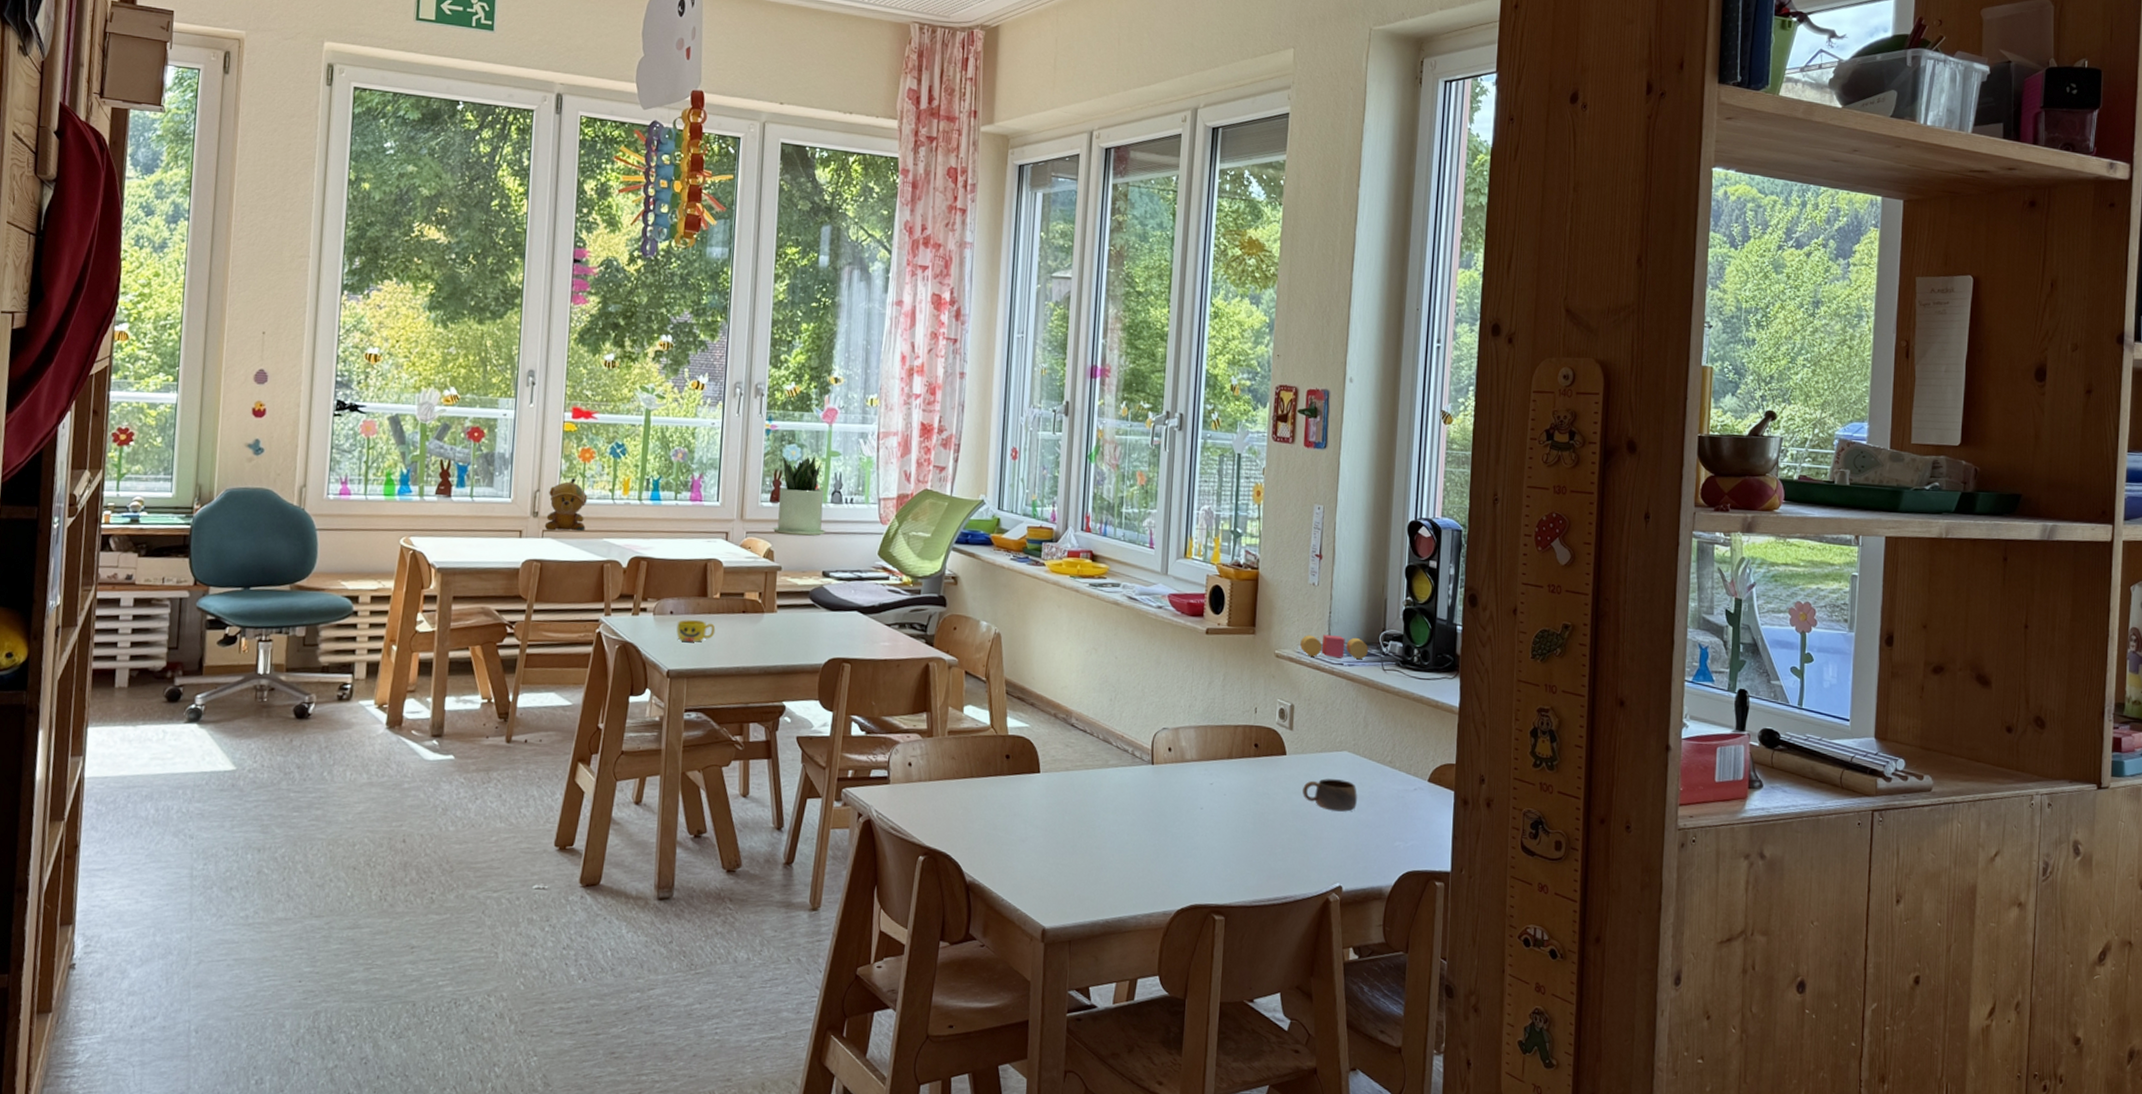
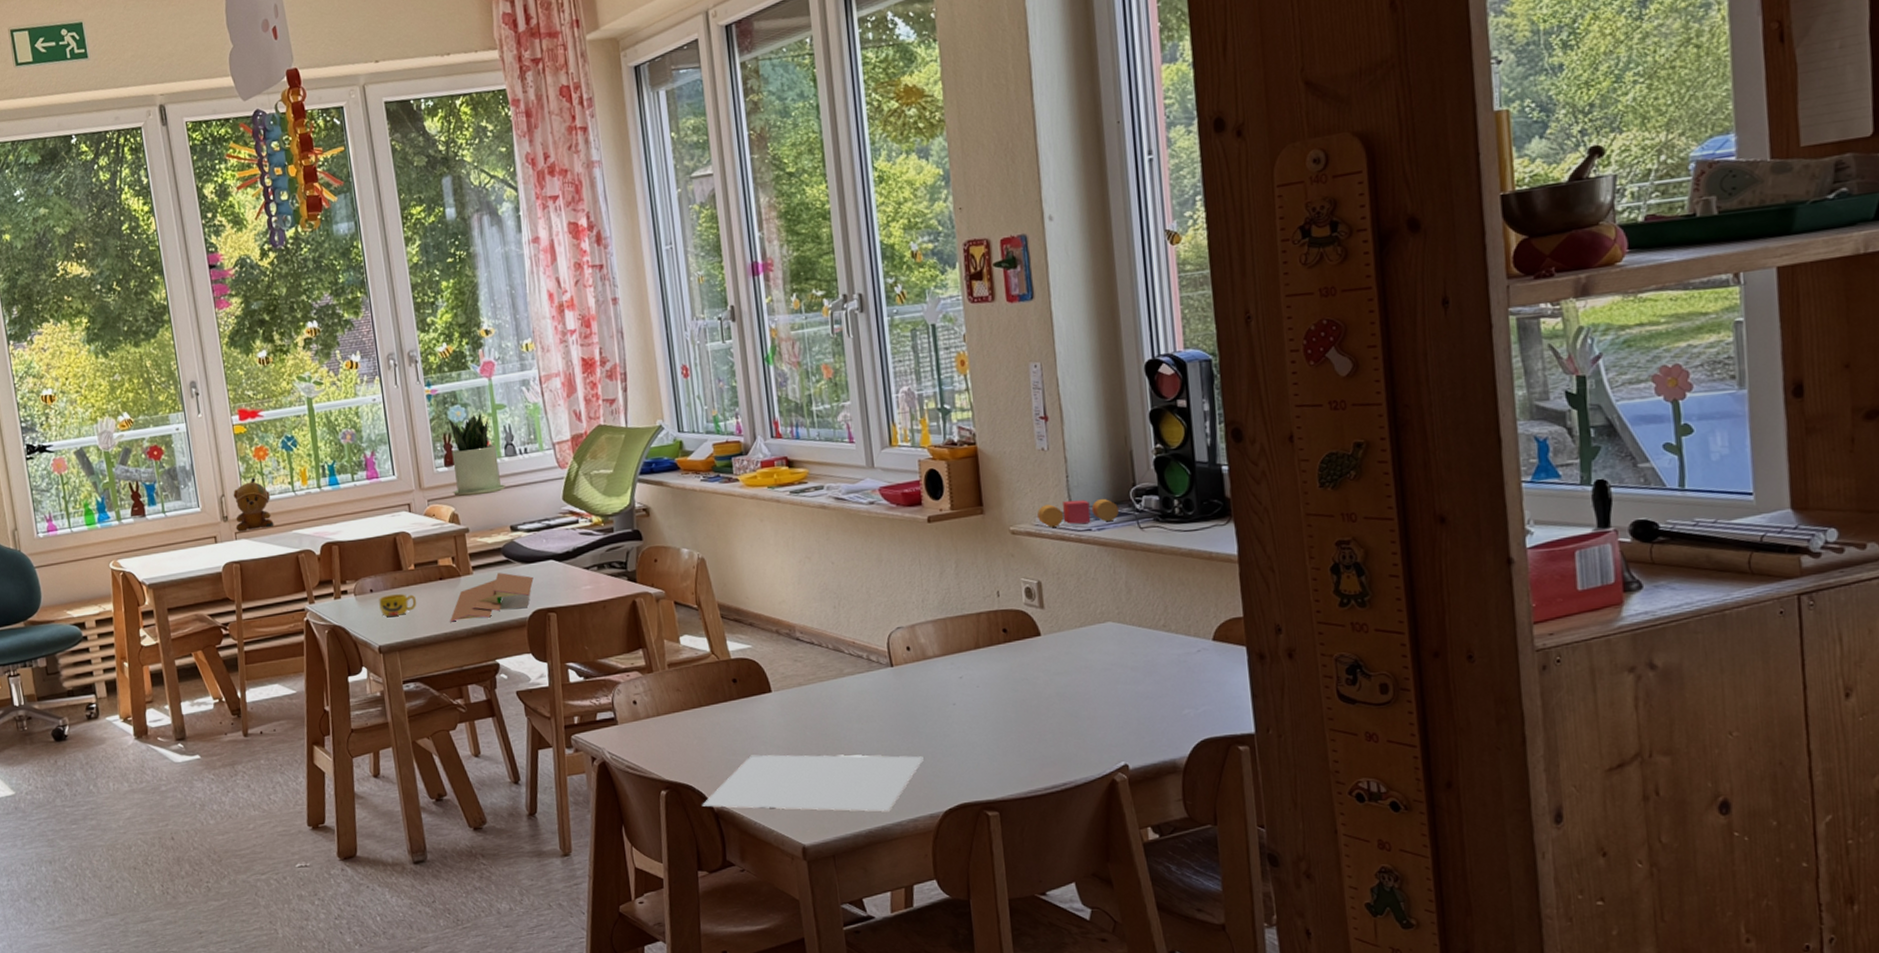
papers: none [745,616,835,659] -> present [450,572,534,622]
paper sheet: none [956,832,1166,903] -> present [702,755,923,811]
cup: present [1302,778,1357,812] -> none [1066,652,1132,687]

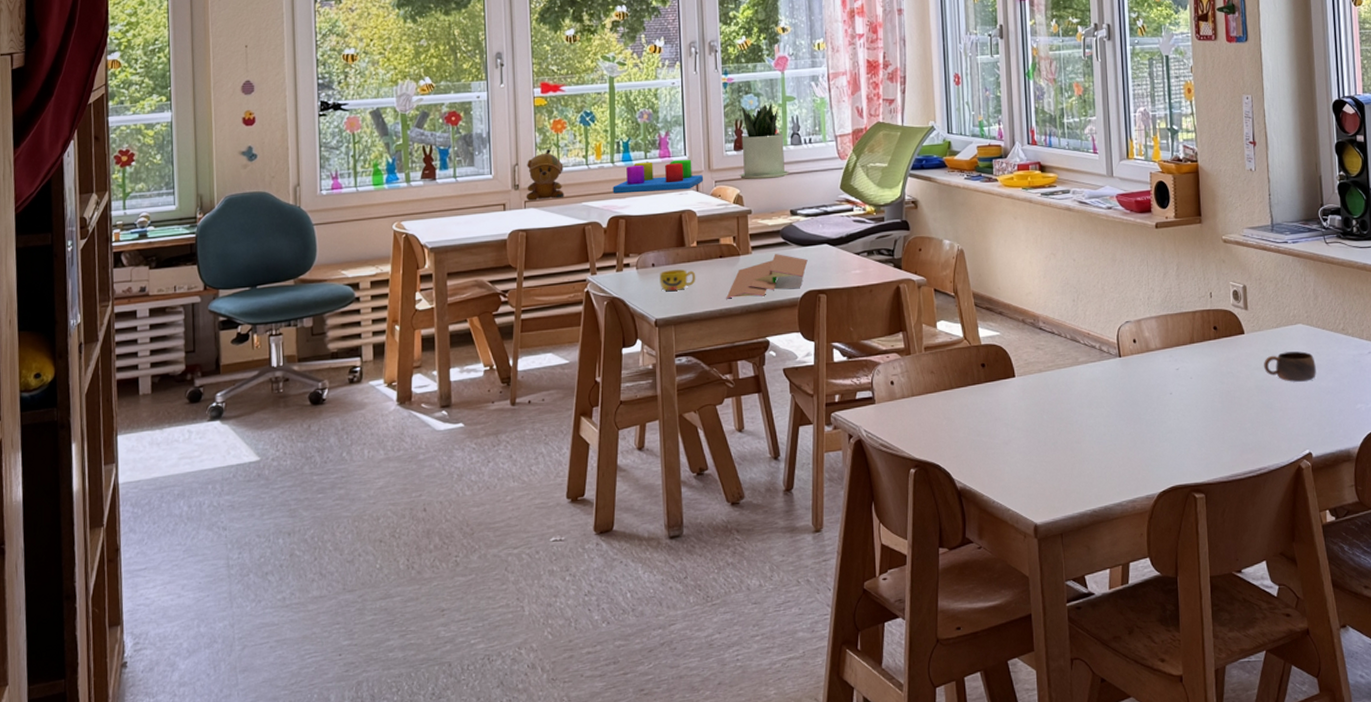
toy blocks: none [322,478,416,520] -> present [613,159,704,194]
paper sheet: present [702,755,923,811] -> none [947,436,1143,492]
toy blocks: present [1037,498,1119,527] -> none [1245,215,1309,238]
cup: none [1066,652,1132,687] -> present [1264,351,1316,382]

